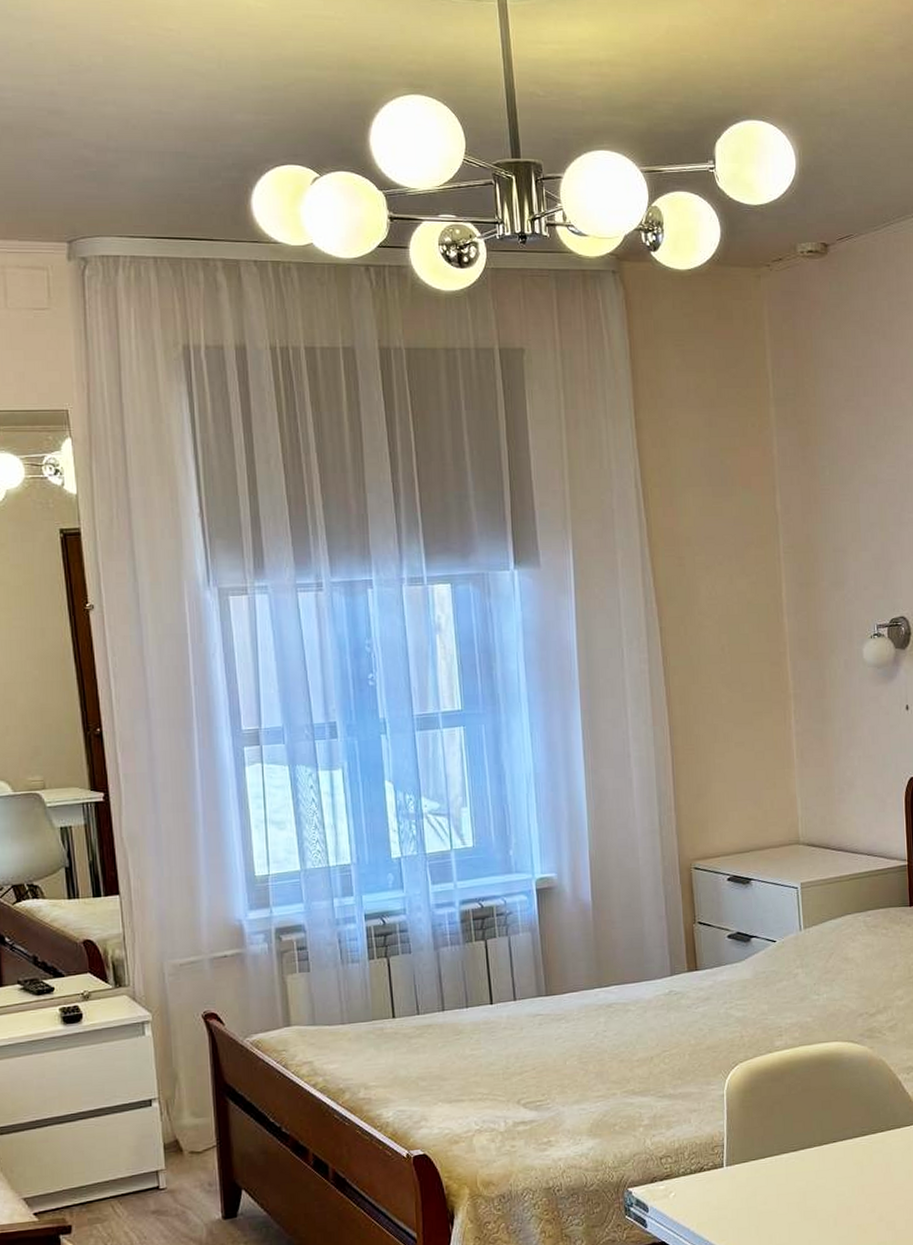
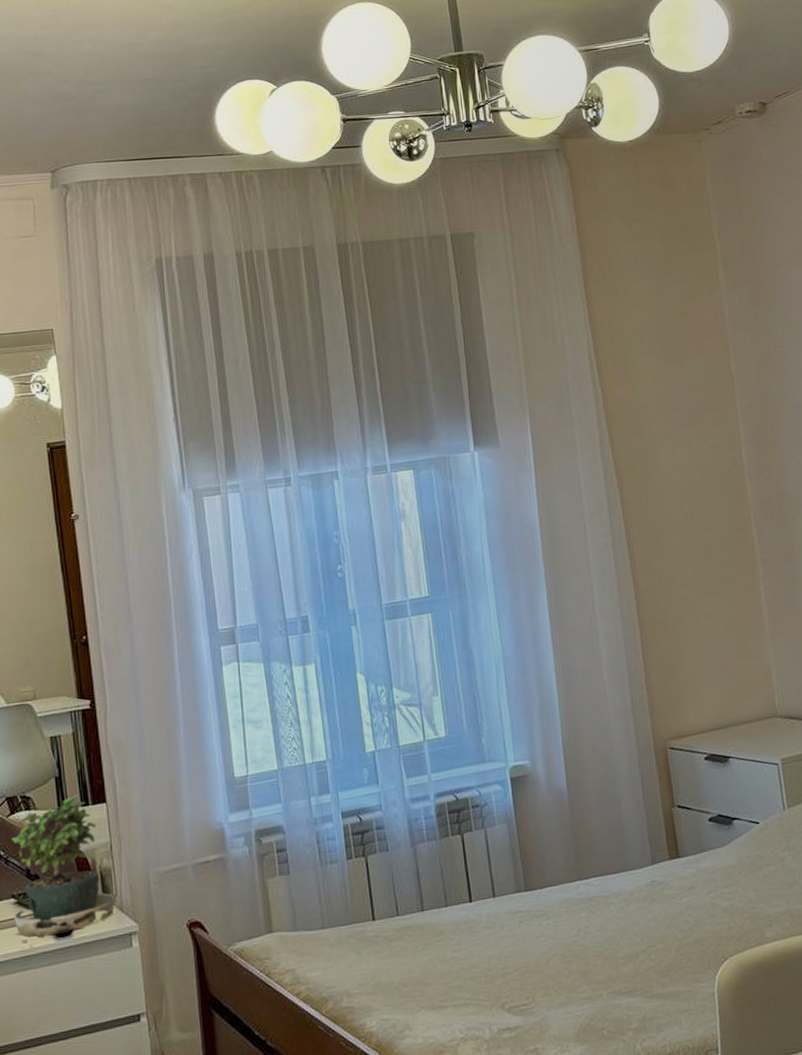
potted plant: none [18,884,129,1034] -> present [12,793,117,949]

